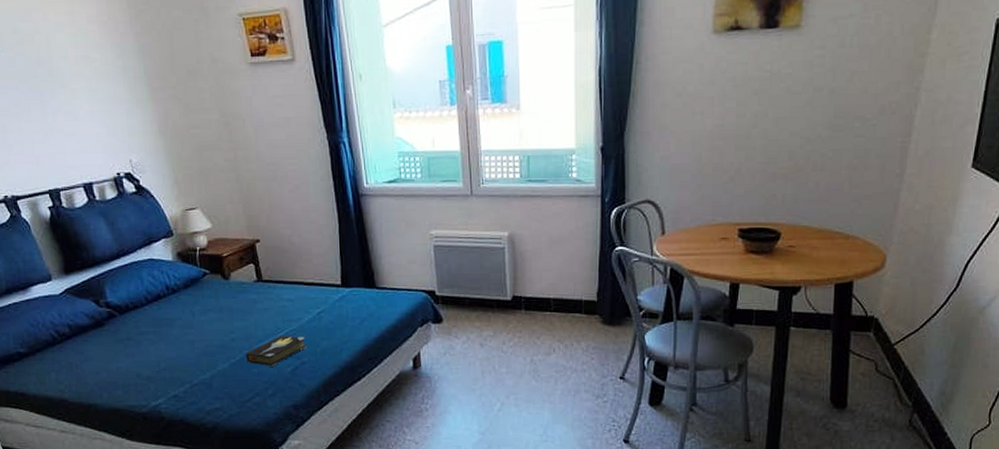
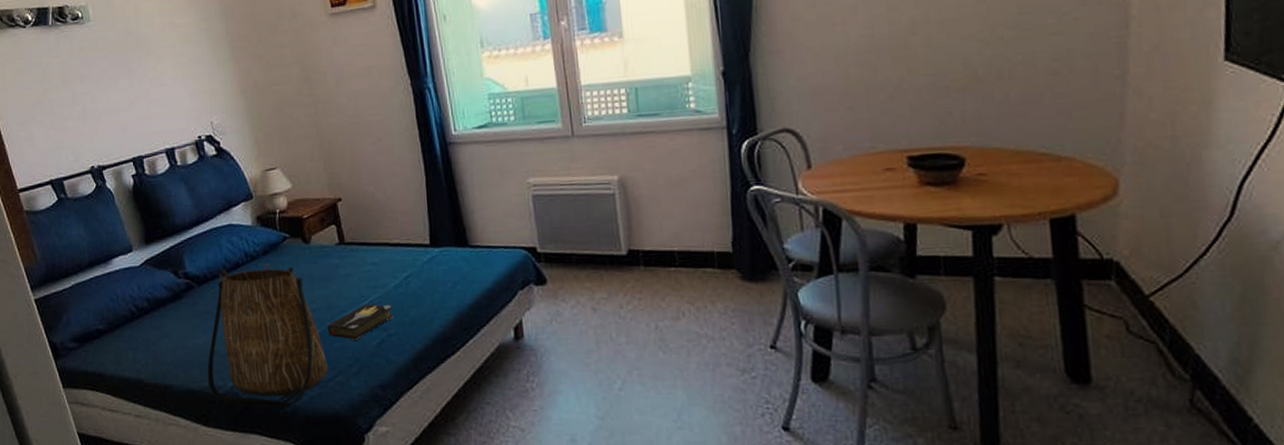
tote bag: none [130,297,246,425] -> present [207,264,328,408]

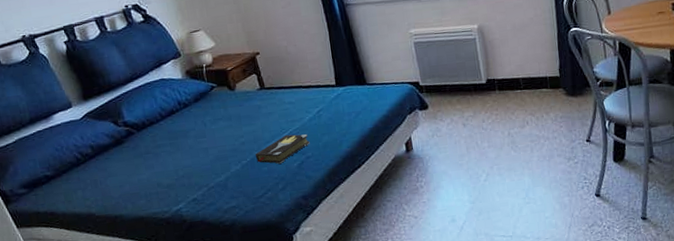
tote bag: present [207,264,328,408] -> none [152,109,259,226]

